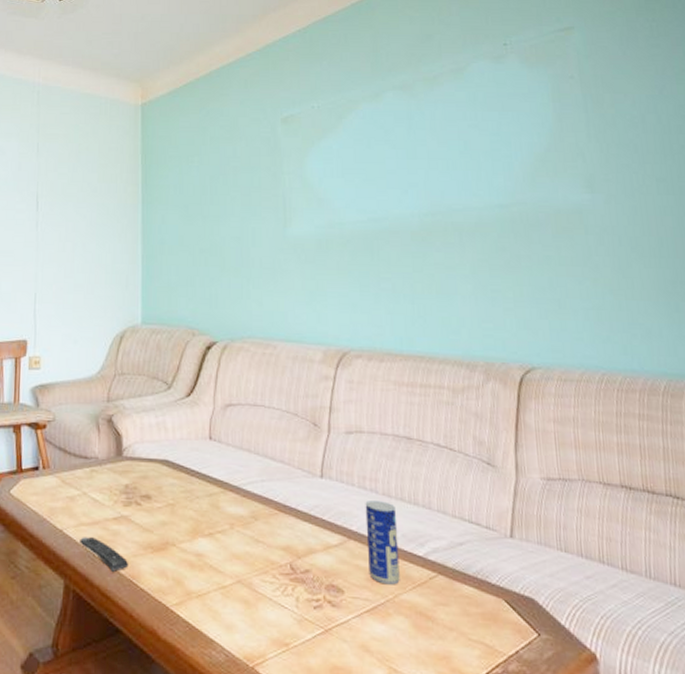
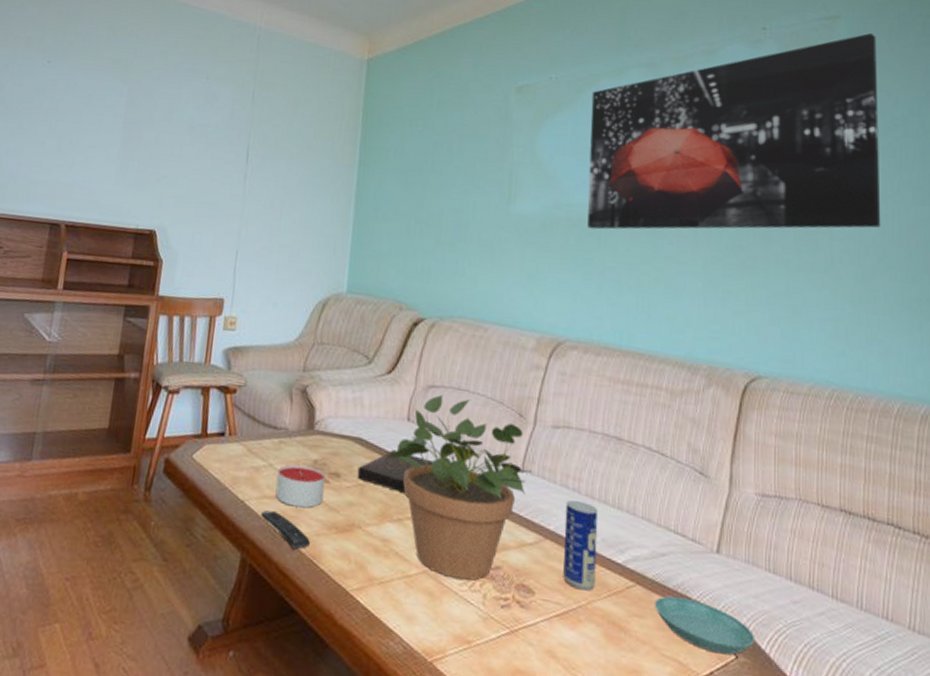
candle: none [91,490,138,531] -> present [275,464,326,508]
book: none [167,468,237,508] -> present [357,449,434,493]
potted plant: none [190,413,330,586] -> present [383,395,531,581]
wall art: none [352,40,631,244] -> present [587,32,881,230]
saucer: none [456,582,555,634] -> present [654,596,756,655]

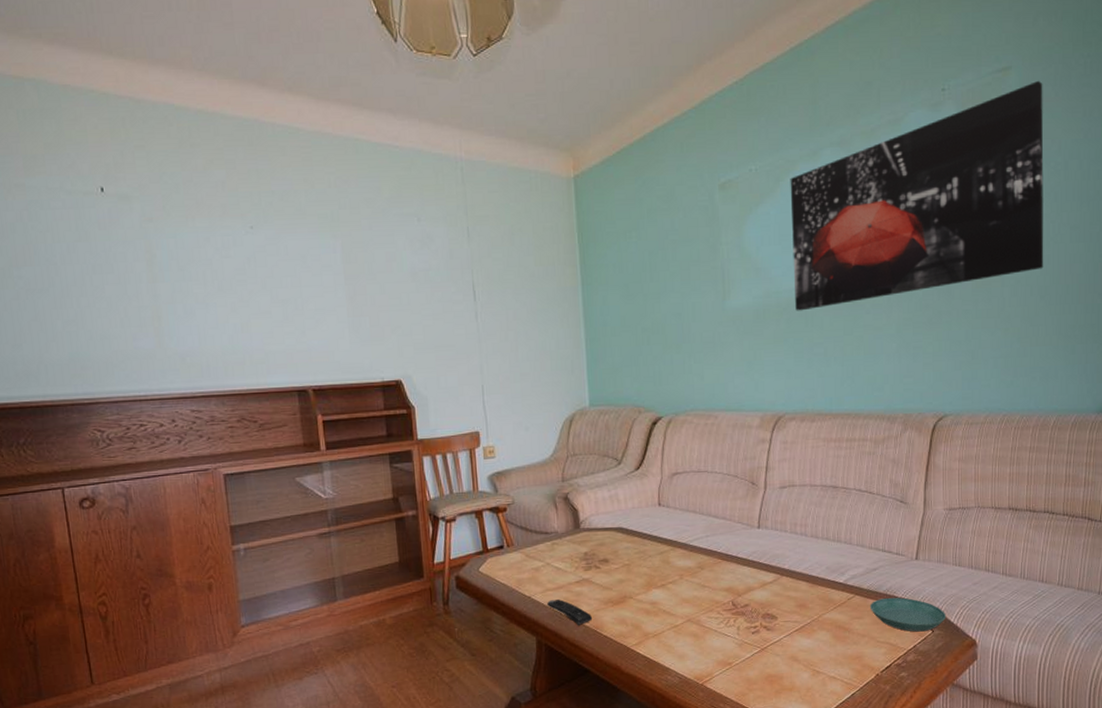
candle: present [275,464,326,508] -> none [555,558,598,593]
book: present [357,449,434,493] -> none [622,531,685,564]
potted plant: present [383,395,531,581] -> none [643,478,766,621]
beverage can: present [563,500,598,591] -> none [796,542,824,608]

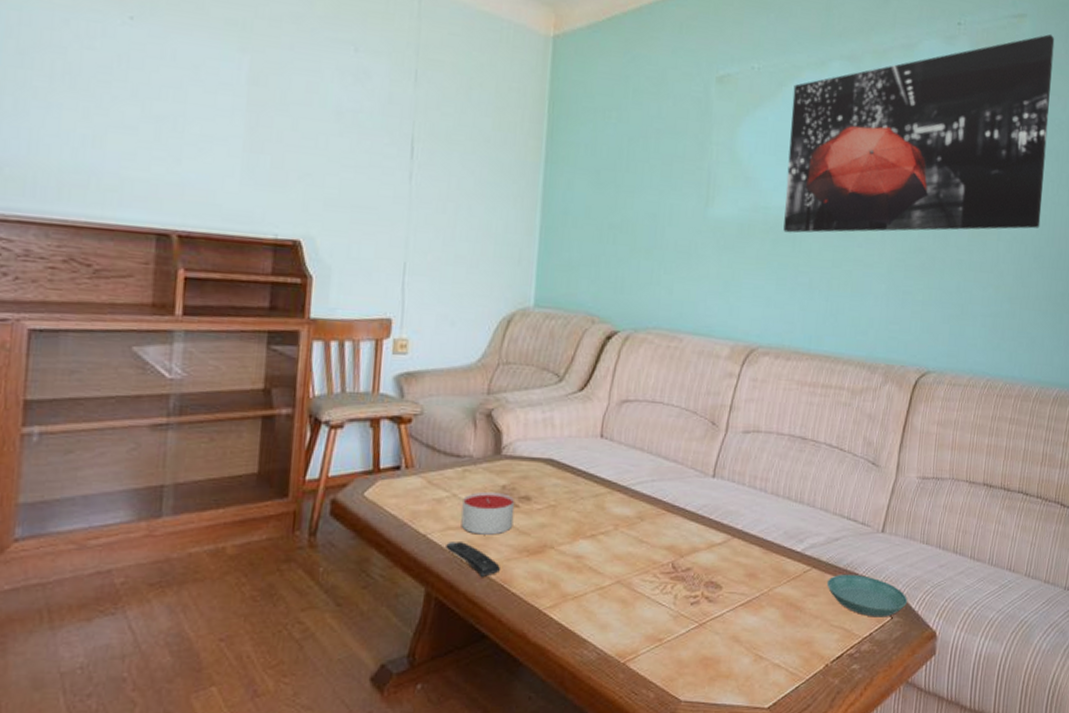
candle: none [555,558,598,593] -> present [461,491,515,535]

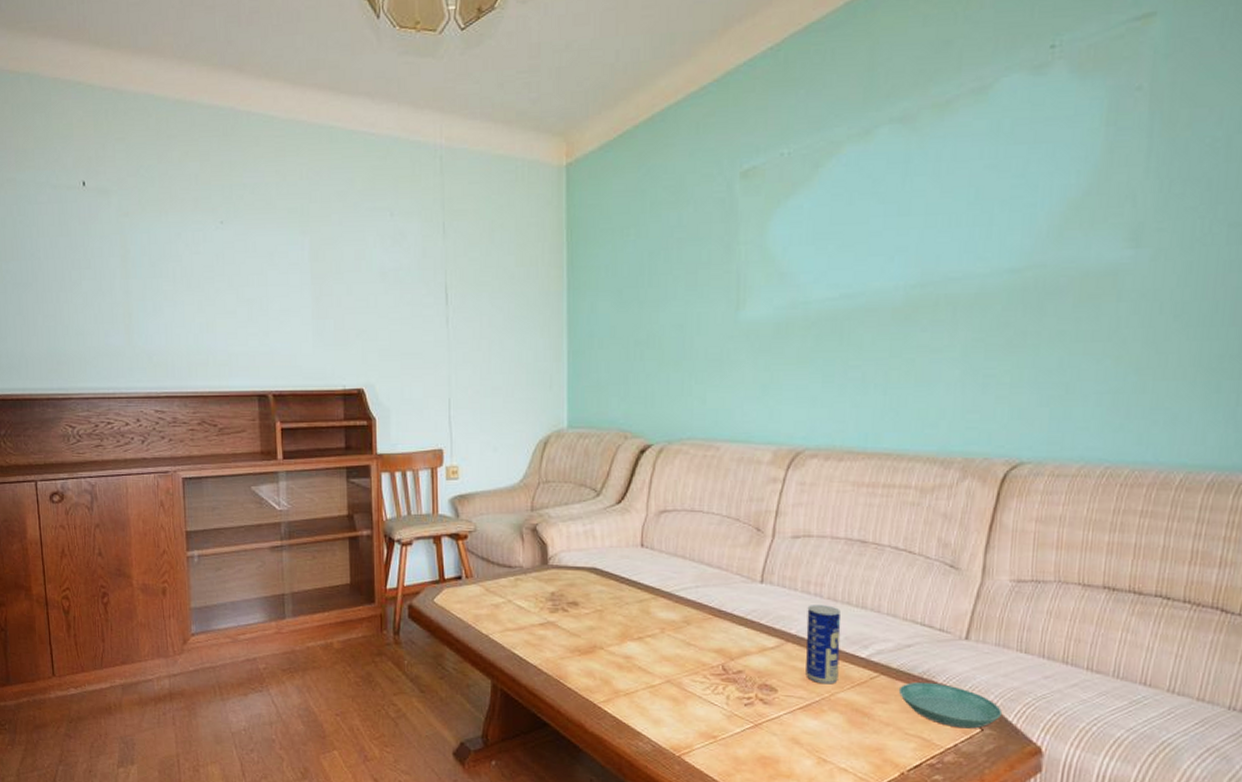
remote control: present [446,542,500,577] -> none [506,641,555,673]
candle: present [461,491,515,535] -> none [517,597,564,636]
beverage can: none [748,500,782,579] -> present [806,605,841,685]
wall art: present [783,34,1055,233] -> none [828,28,1203,326]

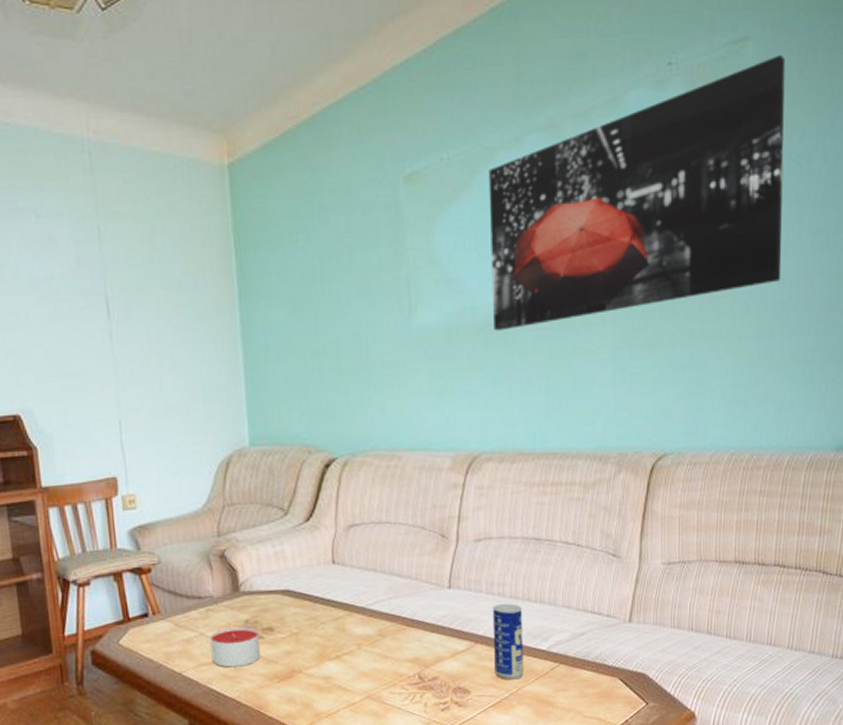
candle: none [517,597,564,636] -> present [210,626,261,668]
wall art: none [828,28,1203,326] -> present [488,54,786,331]
saucer: present [898,681,1003,729] -> none [576,665,663,705]

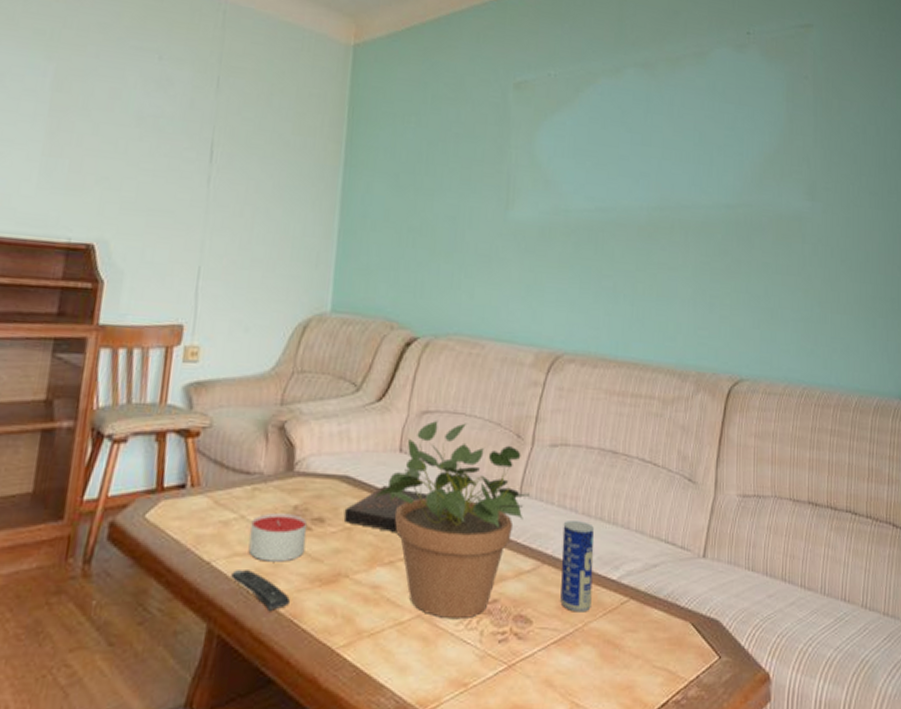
remote control: none [201,676,254,705] -> present [231,570,290,611]
book: none [290,594,364,632] -> present [343,485,428,532]
potted plant: none [314,530,458,697] -> present [373,421,529,620]
wall art: present [488,54,786,331] -> none [585,42,844,236]

